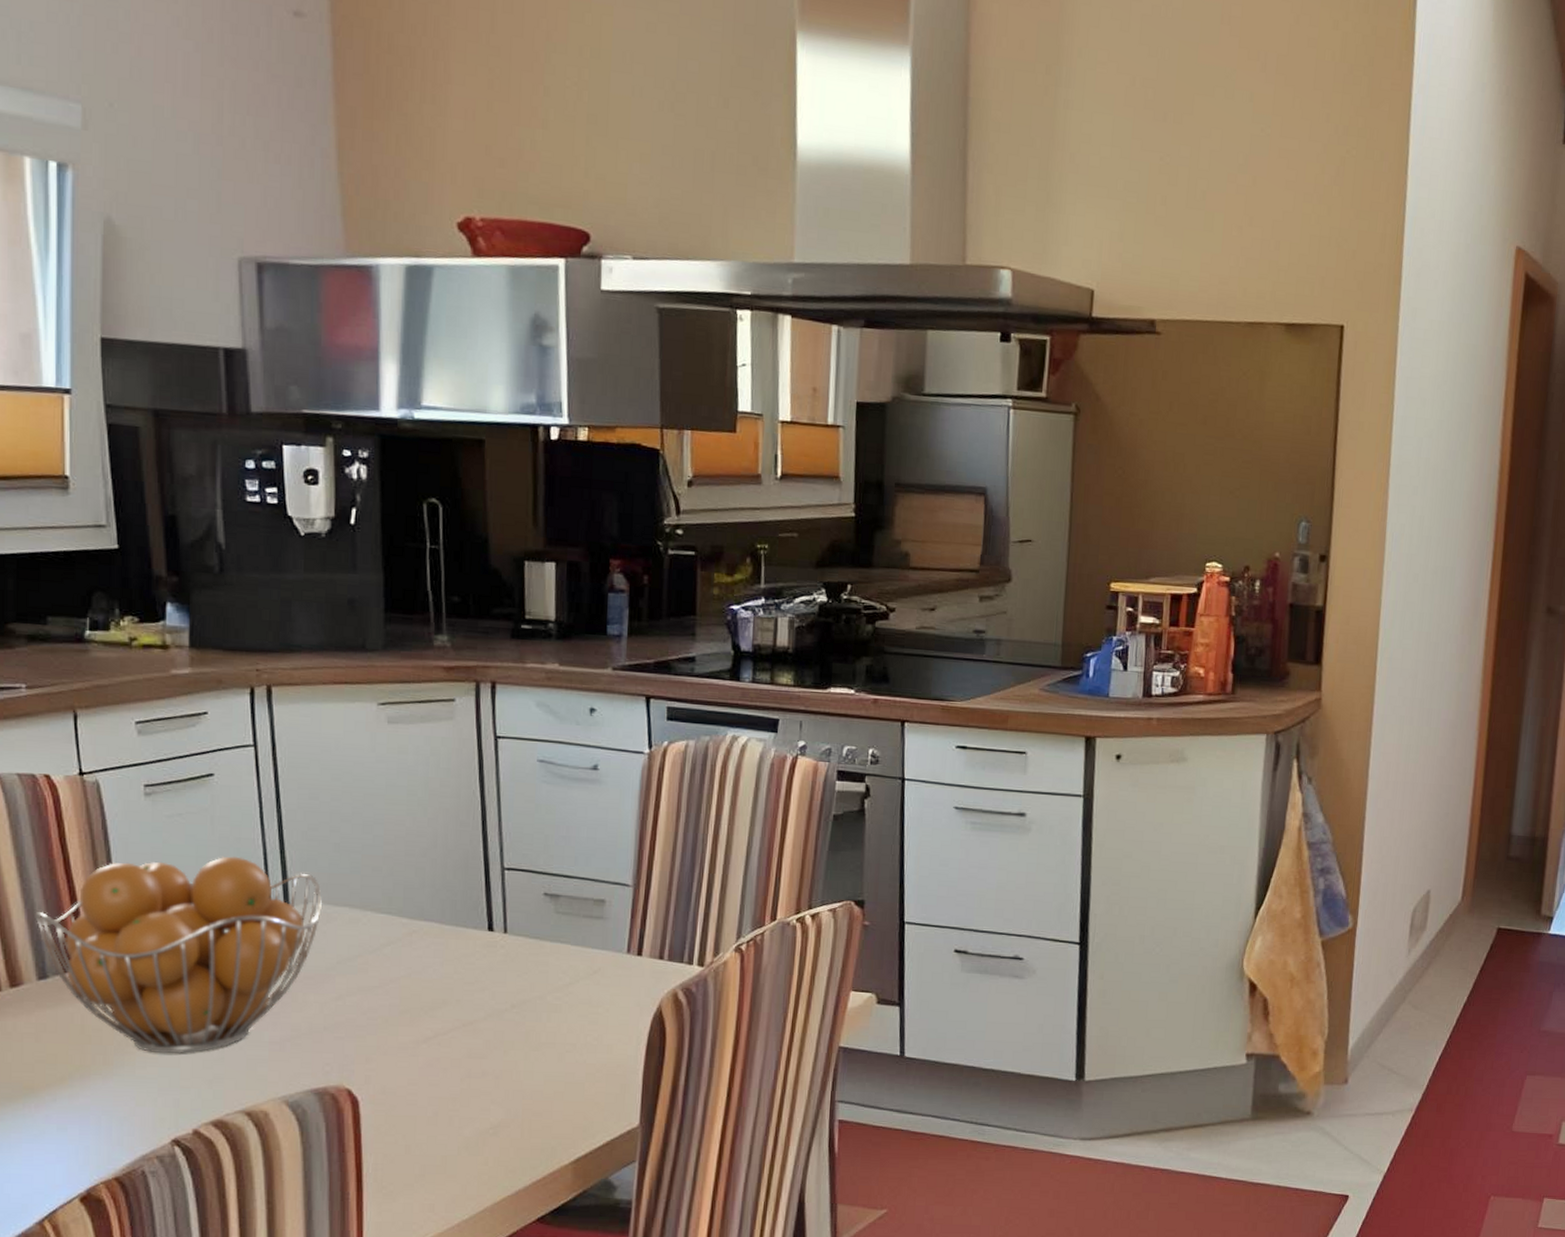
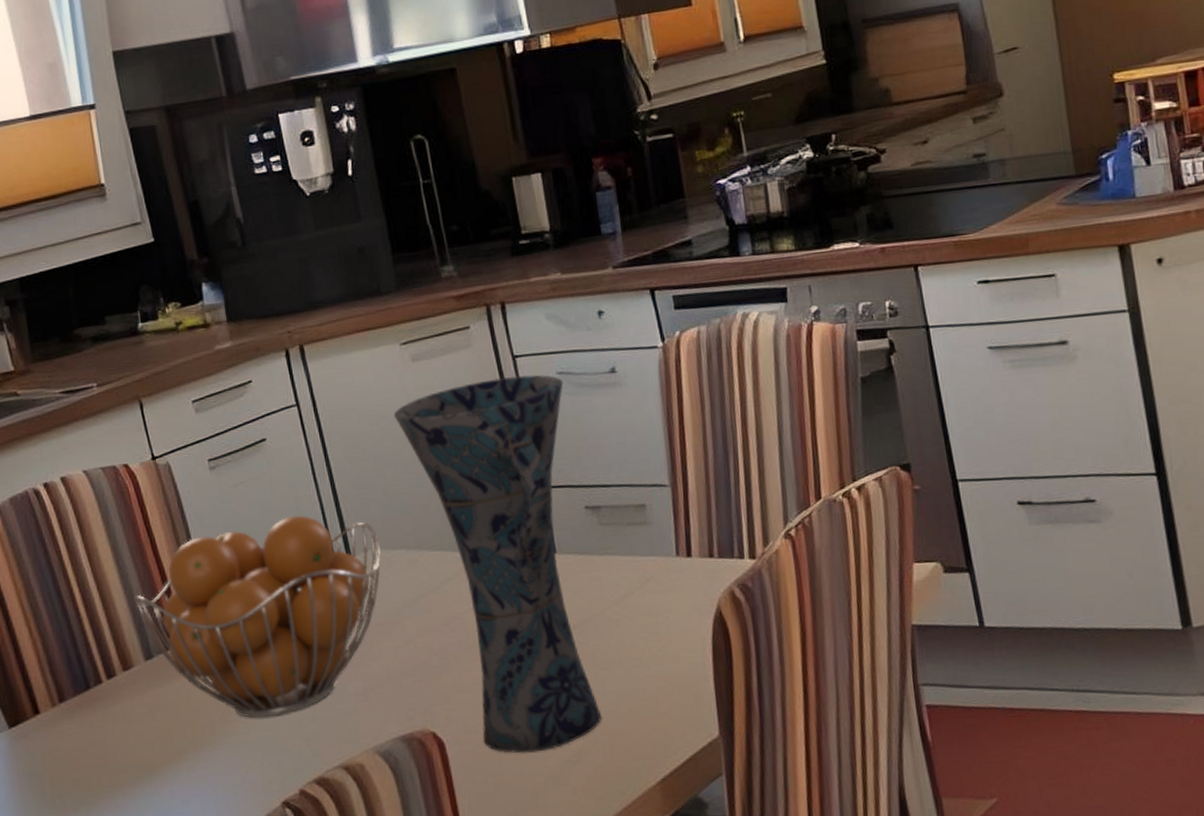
vase: none [358,754,543,1121] -> present [393,374,603,754]

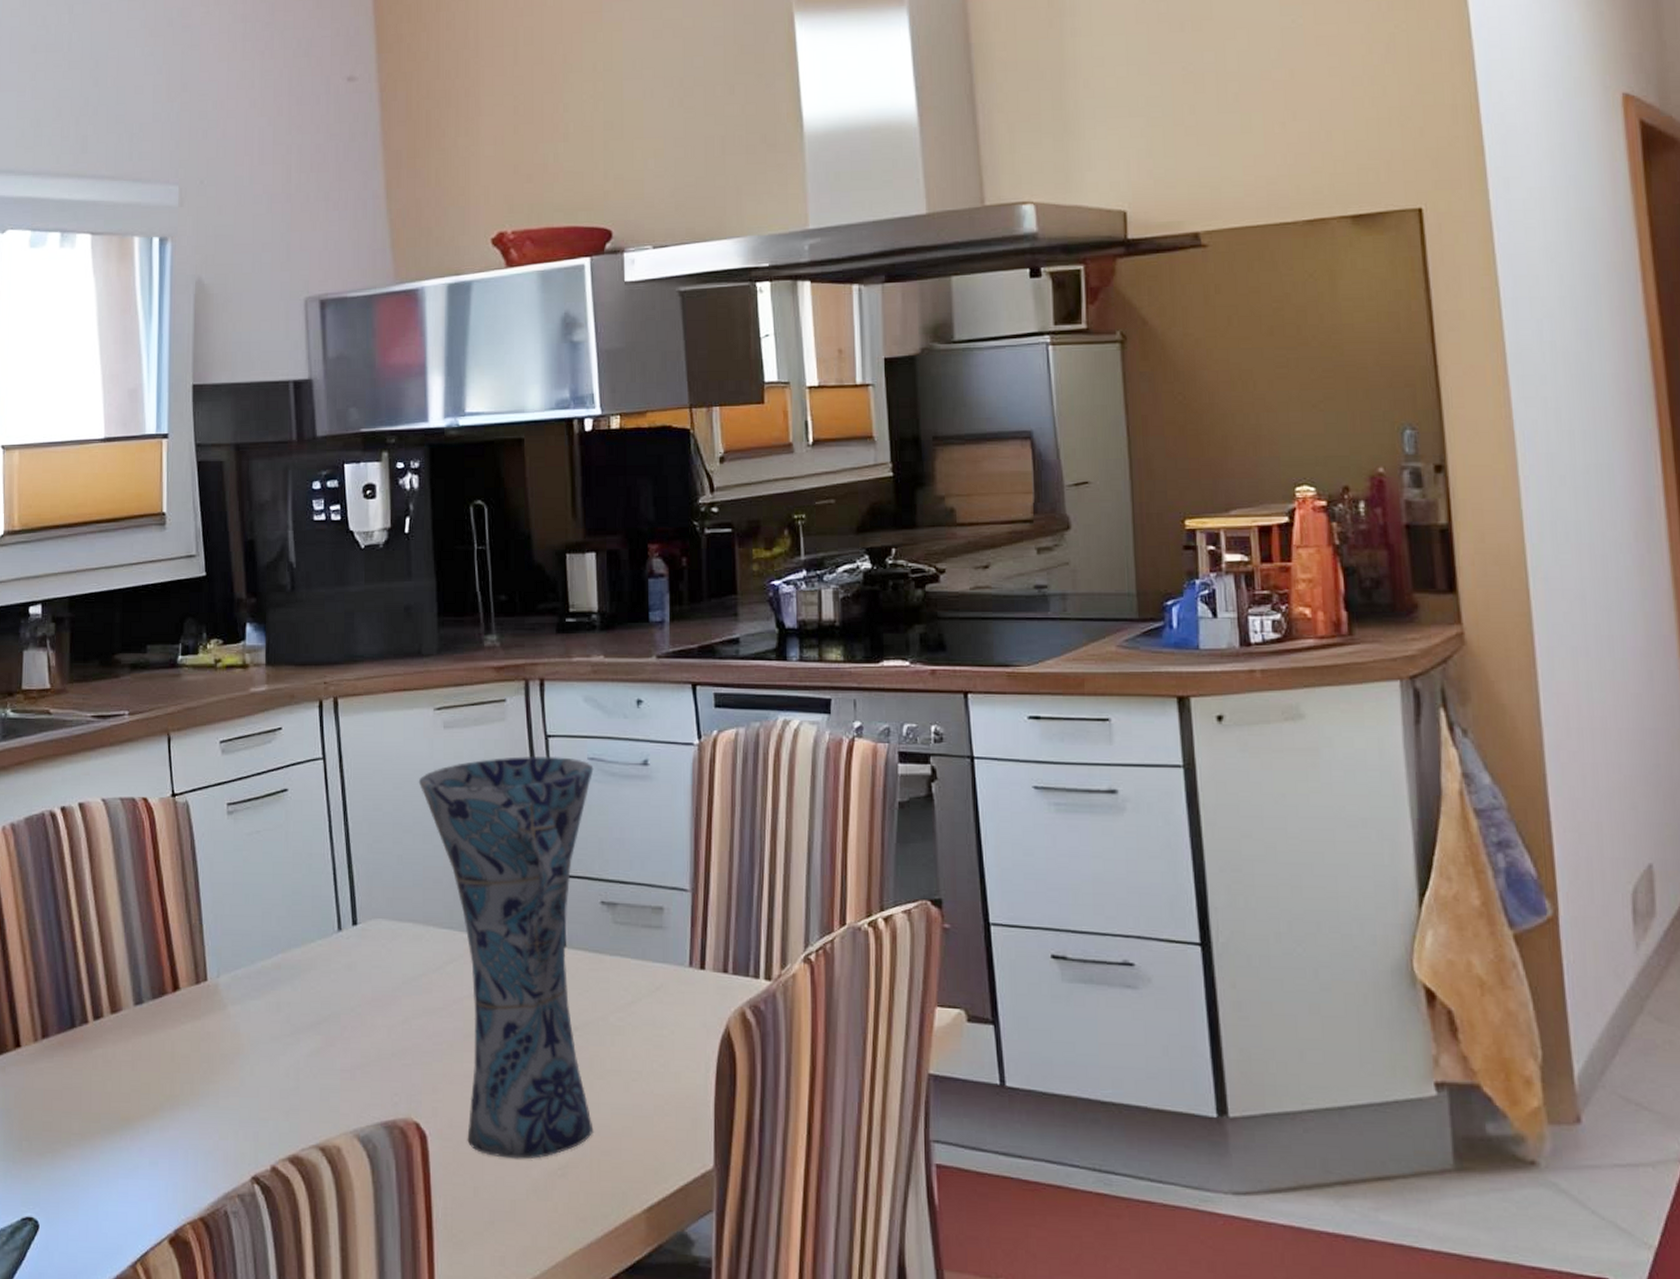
fruit basket: present [134,515,381,718] -> none [133,872,387,1083]

